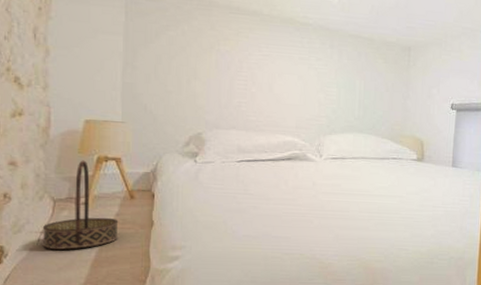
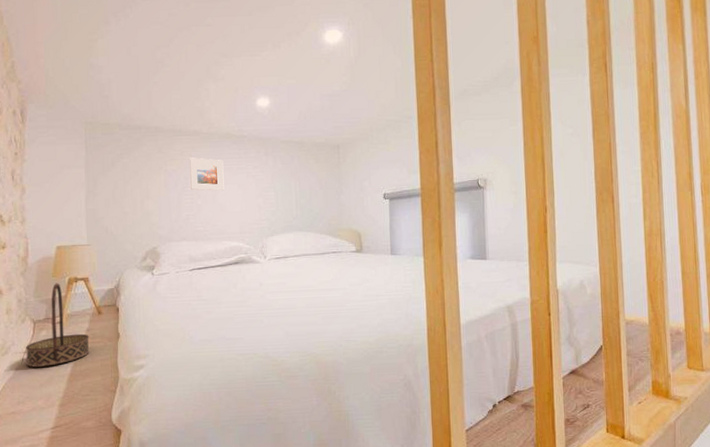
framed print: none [245,40,284,80] -> present [190,157,224,191]

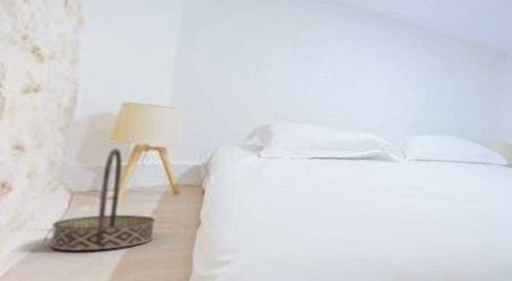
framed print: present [190,157,224,191] -> none [325,30,372,76]

